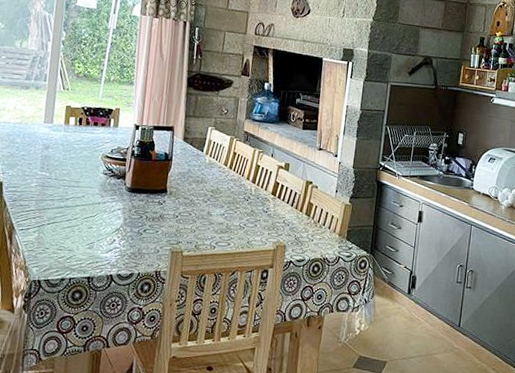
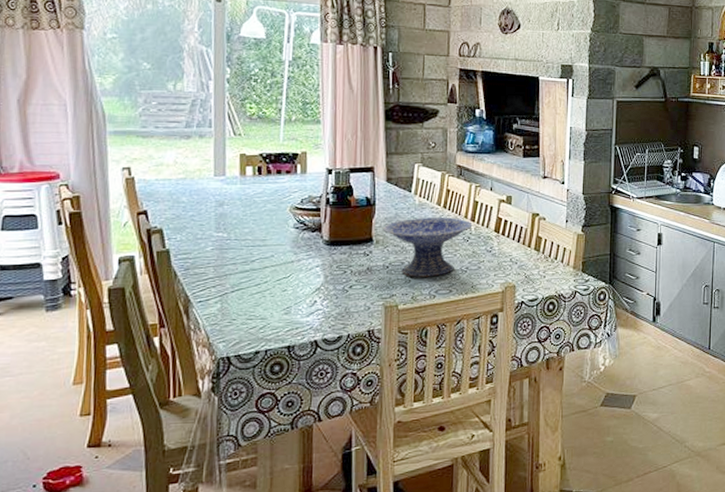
decorative bowl: none [176,175,253,230] -> present [383,218,473,277]

